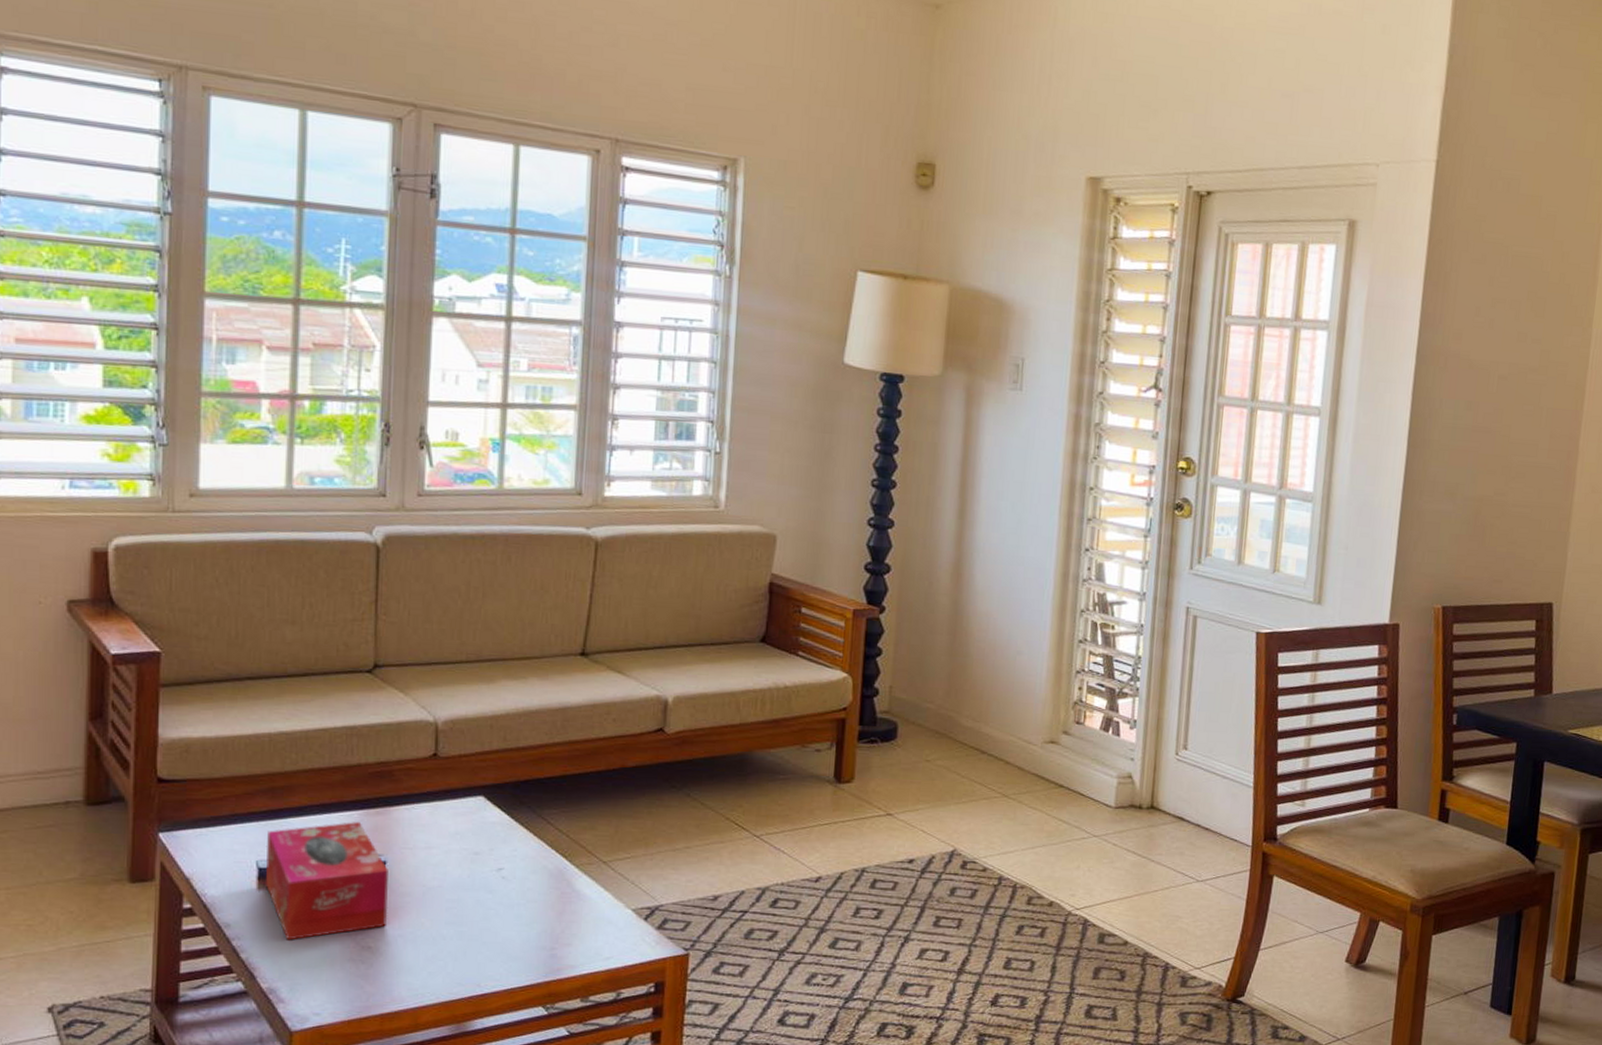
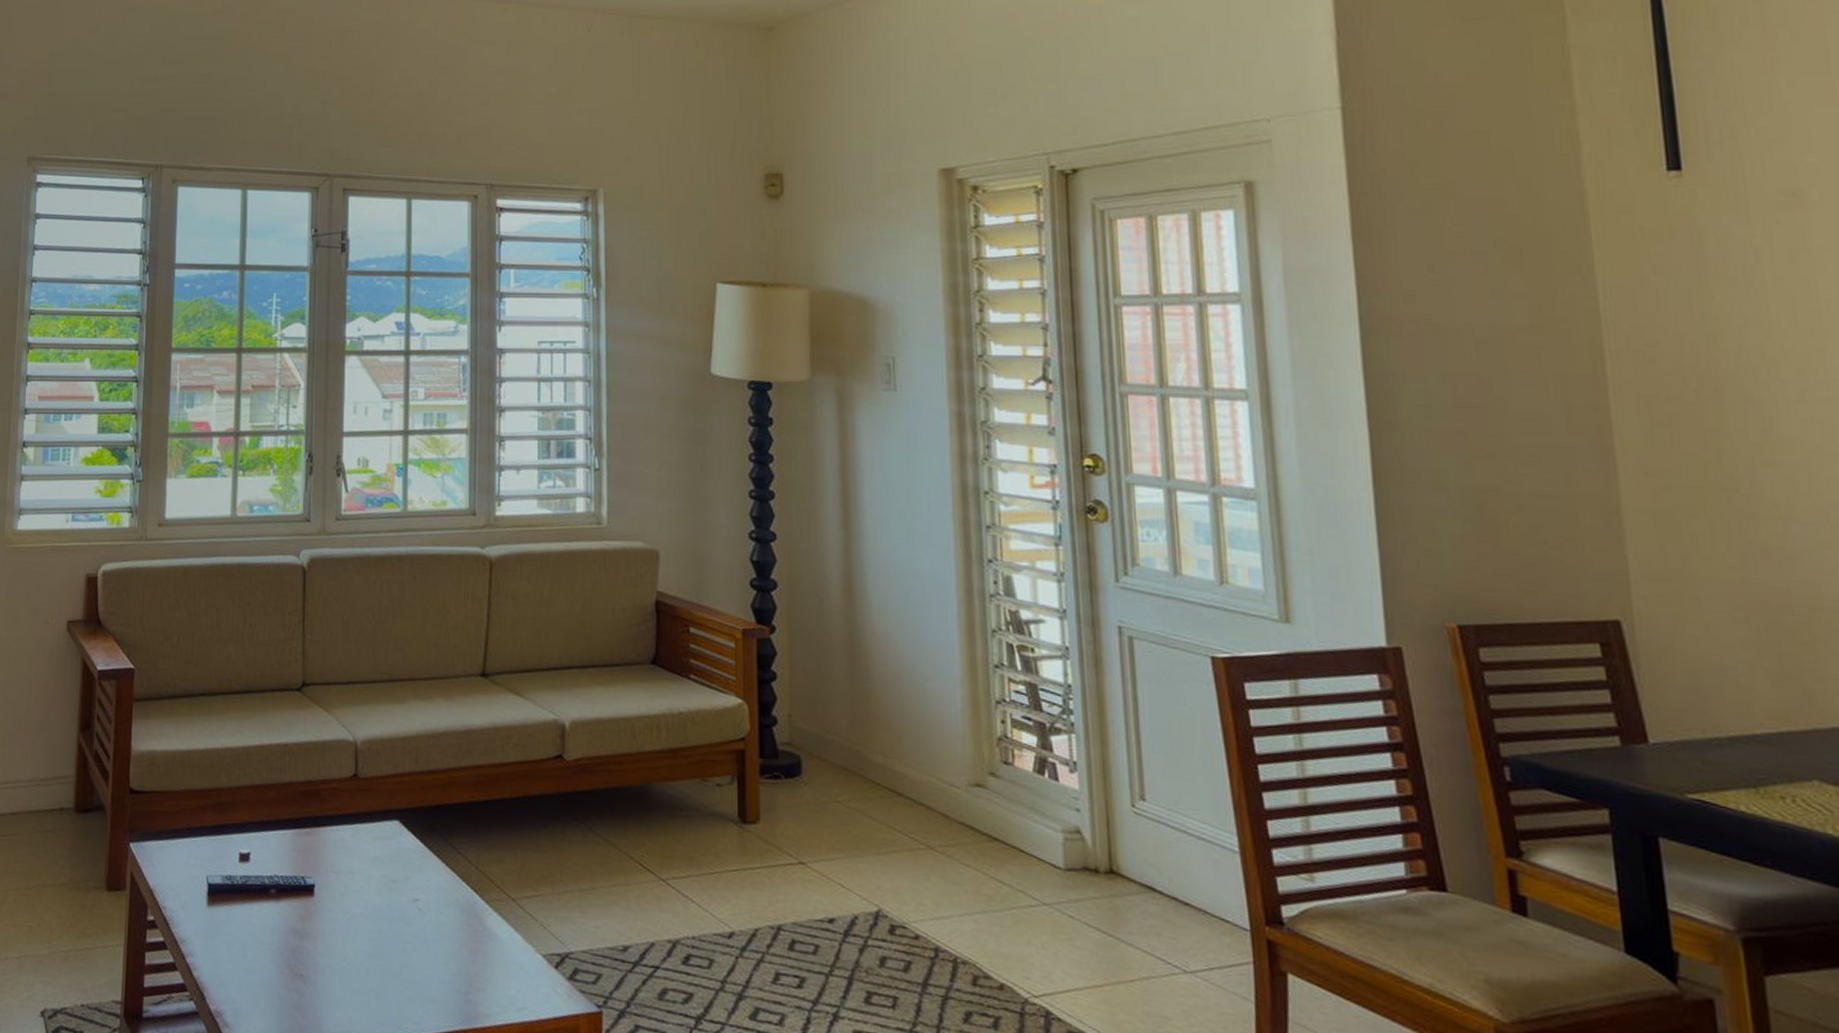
tissue box: present [266,822,388,940] -> none [214,841,317,962]

